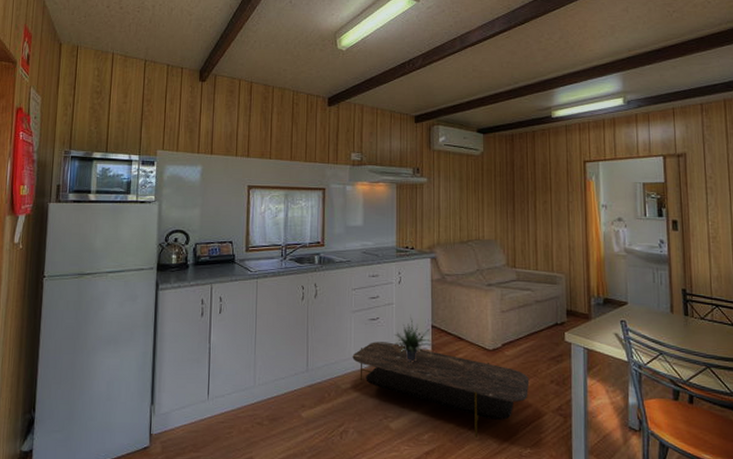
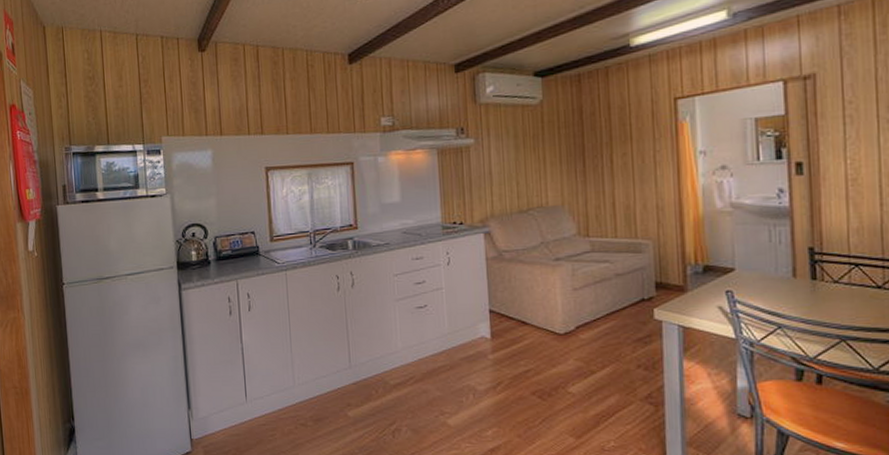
coffee table: present [352,342,530,438] -> none [399,331,611,432]
potted plant: present [394,314,434,362] -> none [445,299,493,352]

